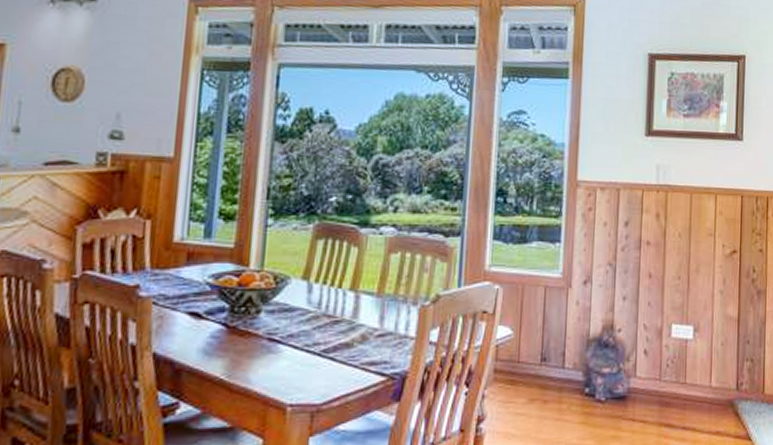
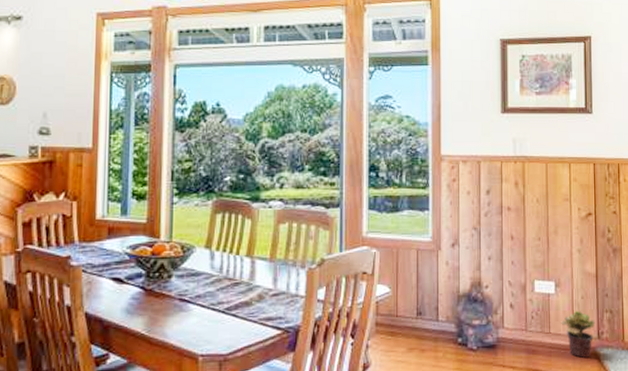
potted plant: none [698,358,735,411] -> present [561,310,595,358]

